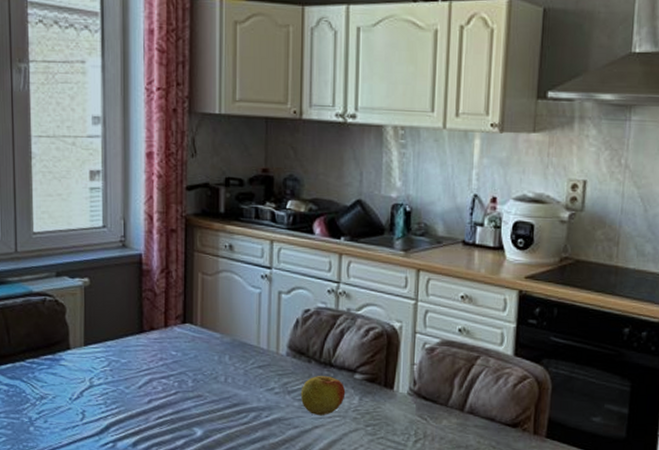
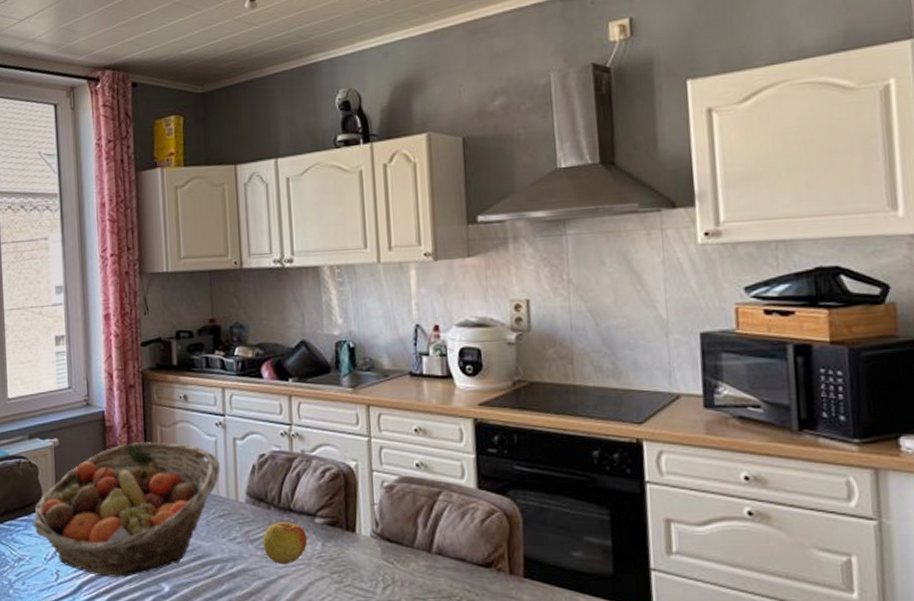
fruit basket: none [57,288,262,420] -> present [32,442,220,577]

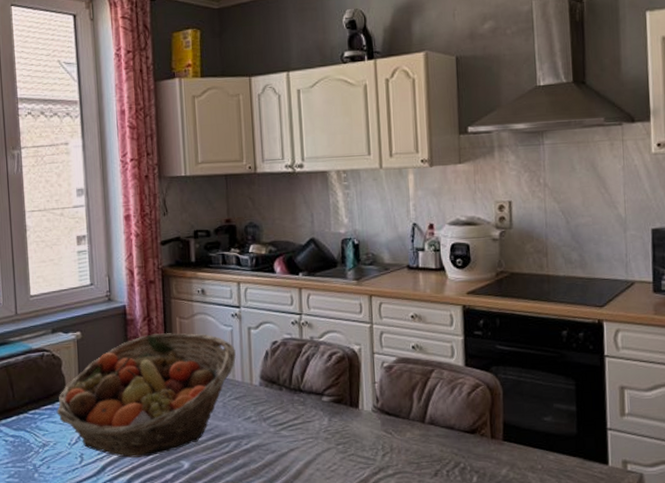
apple: present [262,522,308,565] -> none [275,401,316,439]

